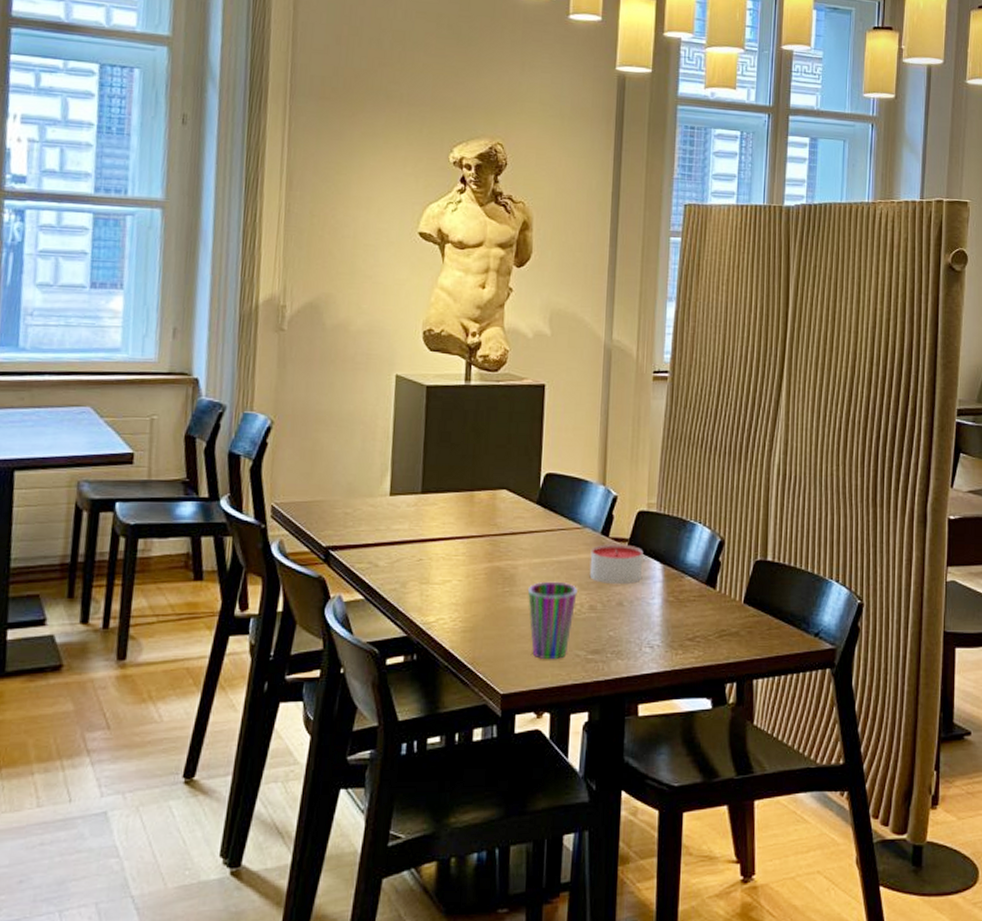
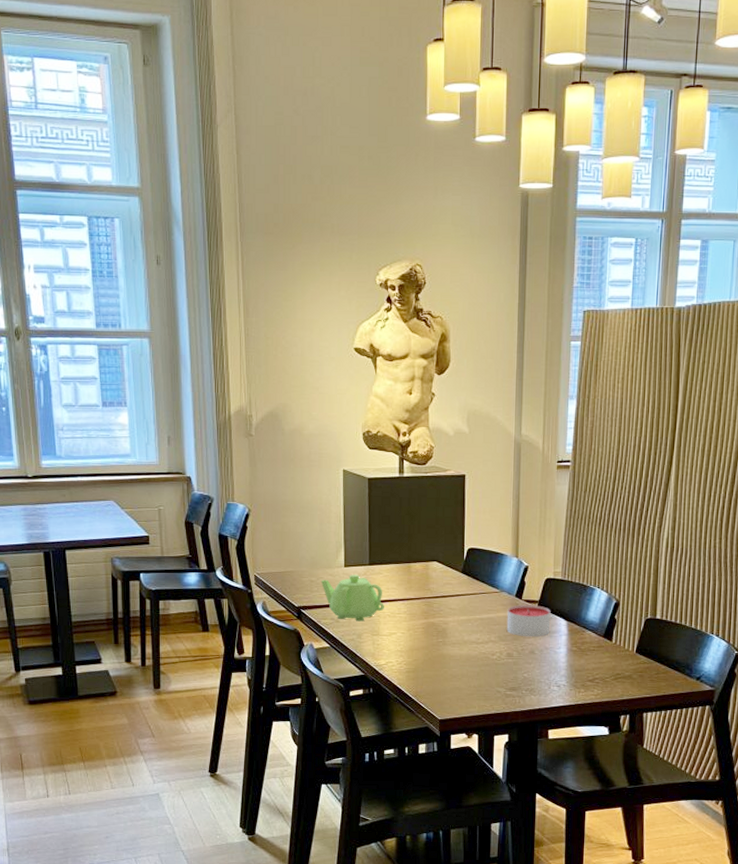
teapot: none [358,505,438,566] -> present [320,574,384,622]
cup: present [527,581,577,660] -> none [456,634,497,695]

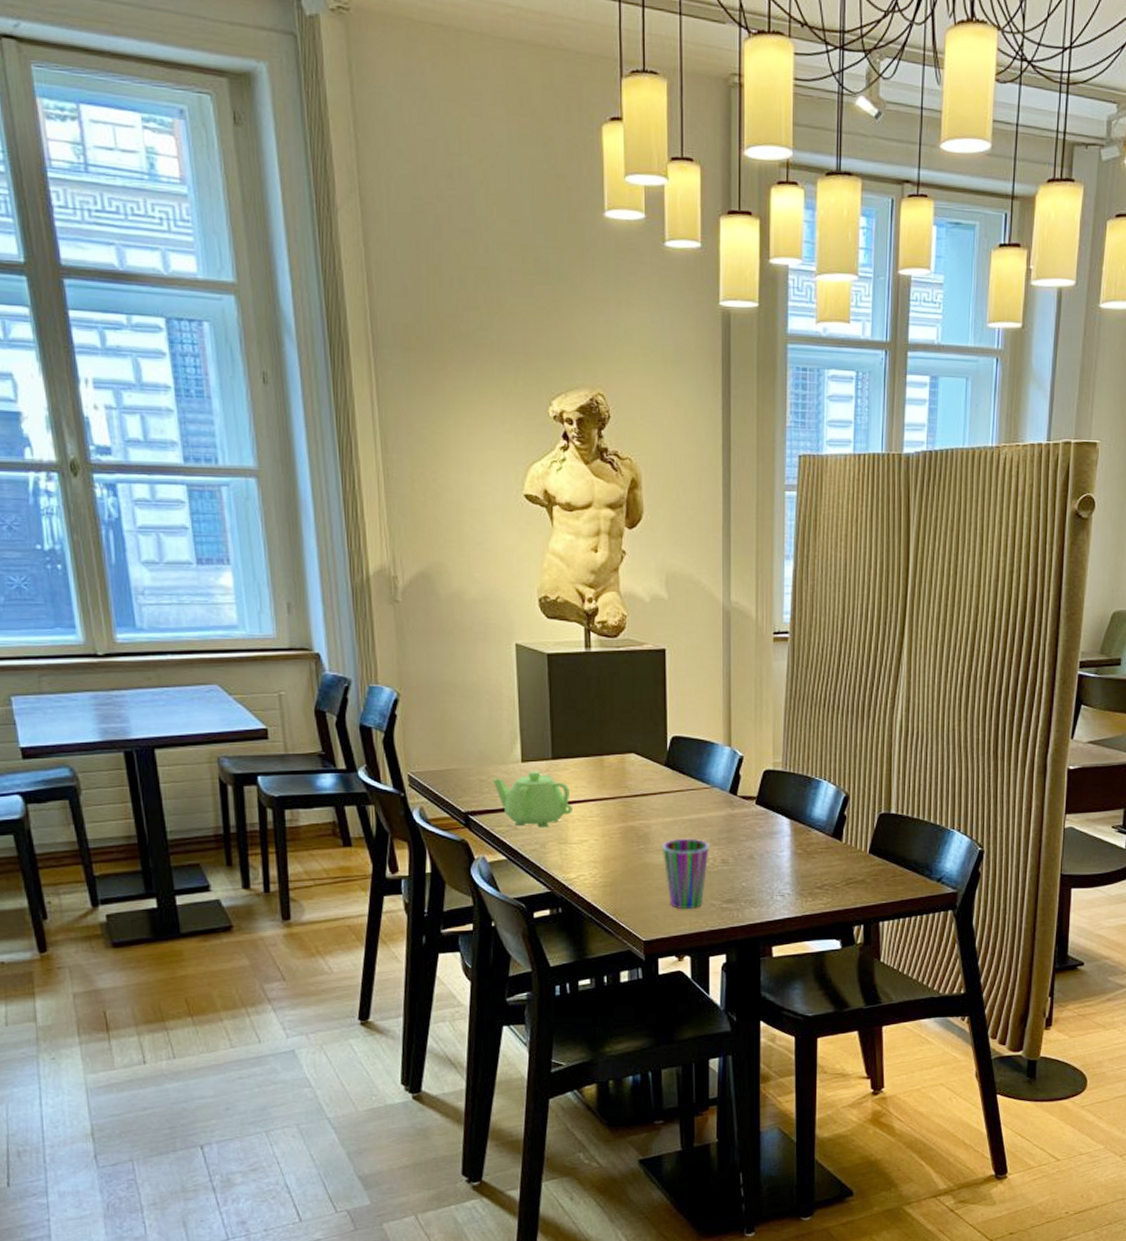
cup: none [456,634,497,695] -> present [661,838,709,910]
candle: present [506,605,551,636] -> none [720,802,771,839]

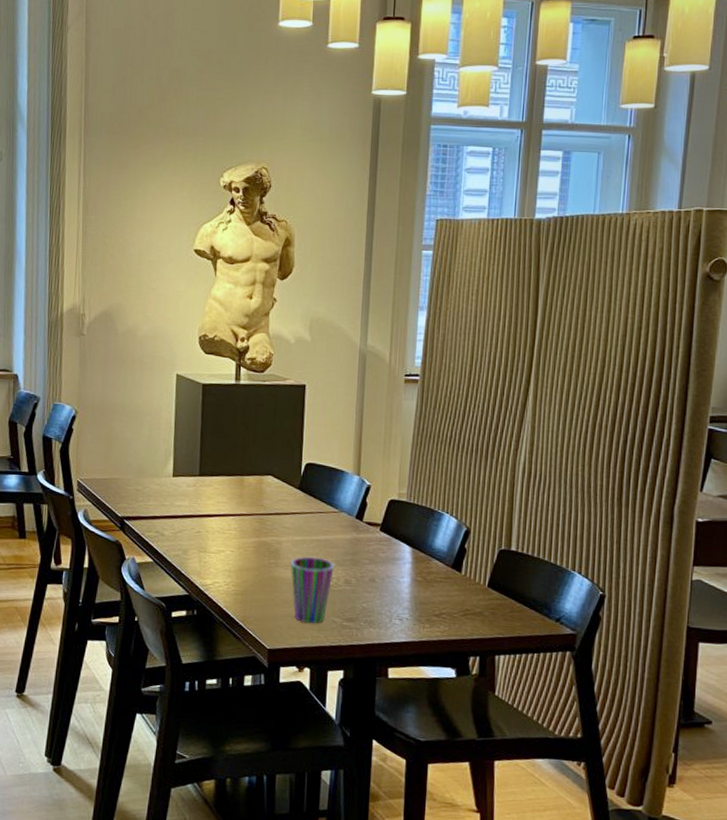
teapot: present [492,771,573,828] -> none [147,485,213,537]

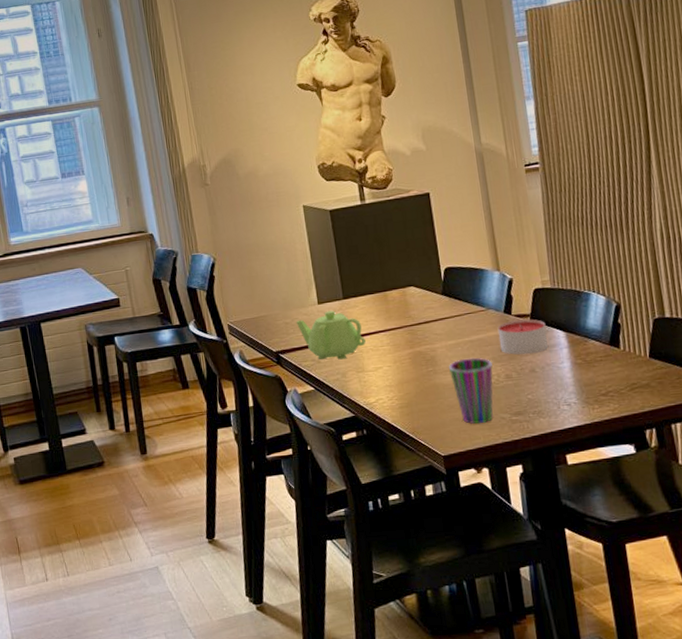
teapot: none [147,485,213,537] -> present [296,310,366,360]
candle: none [345,527,394,563] -> present [497,319,549,355]

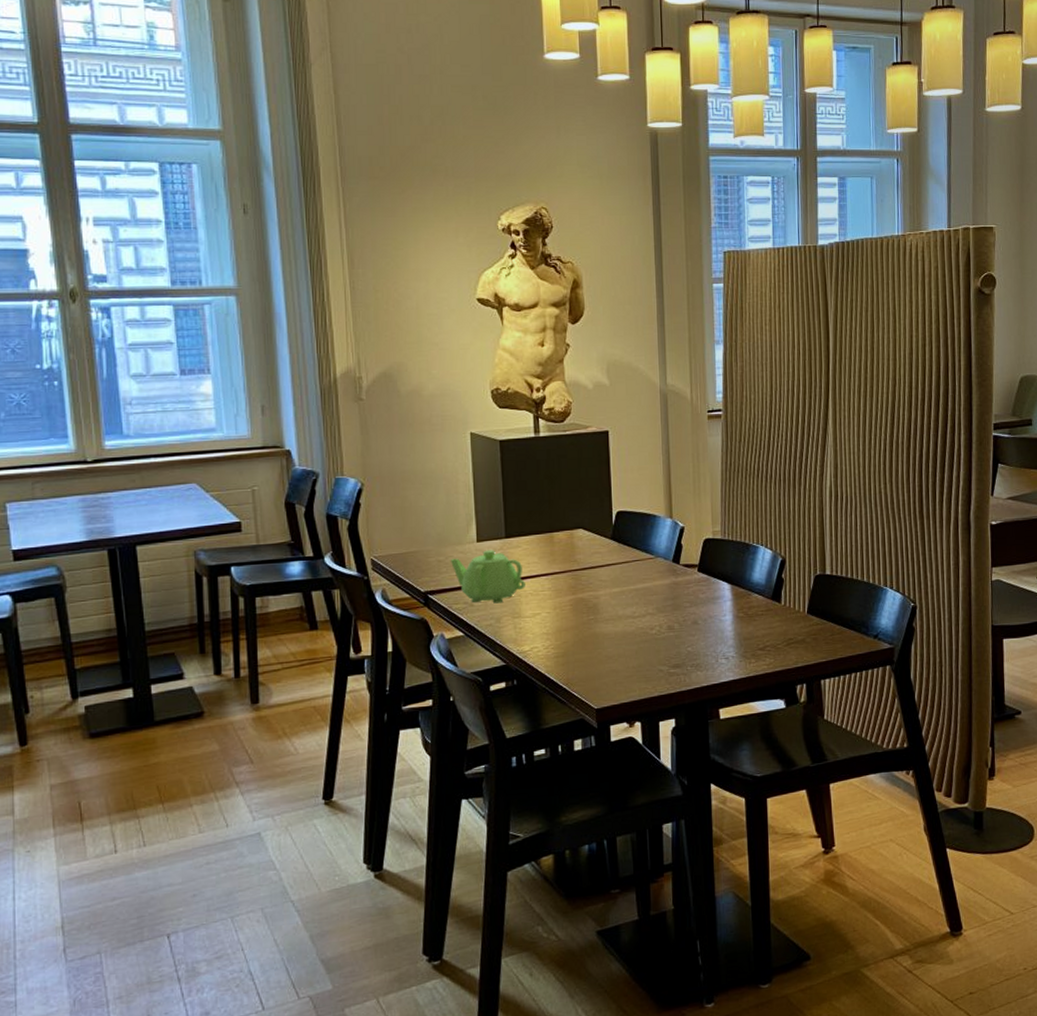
cup: present [448,357,494,425] -> none [610,607,656,677]
candle: present [497,319,549,355] -> none [664,569,713,606]

